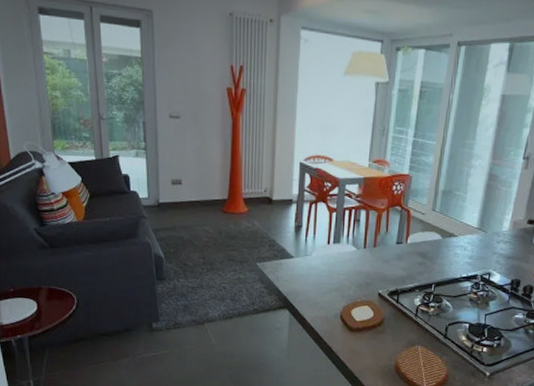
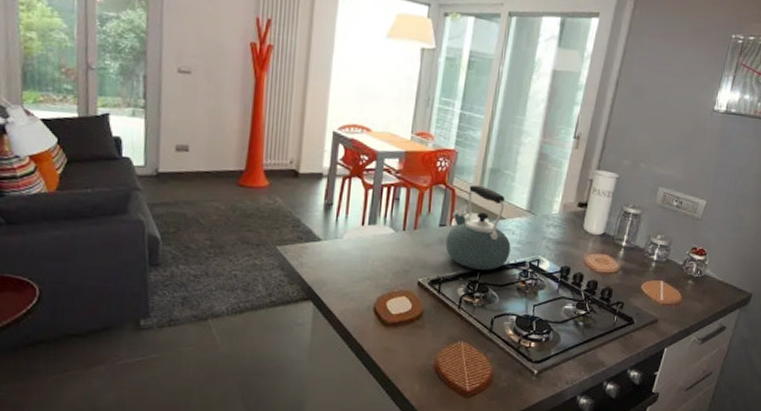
kettle: none [402,206,463,284] -> present [445,184,511,271]

